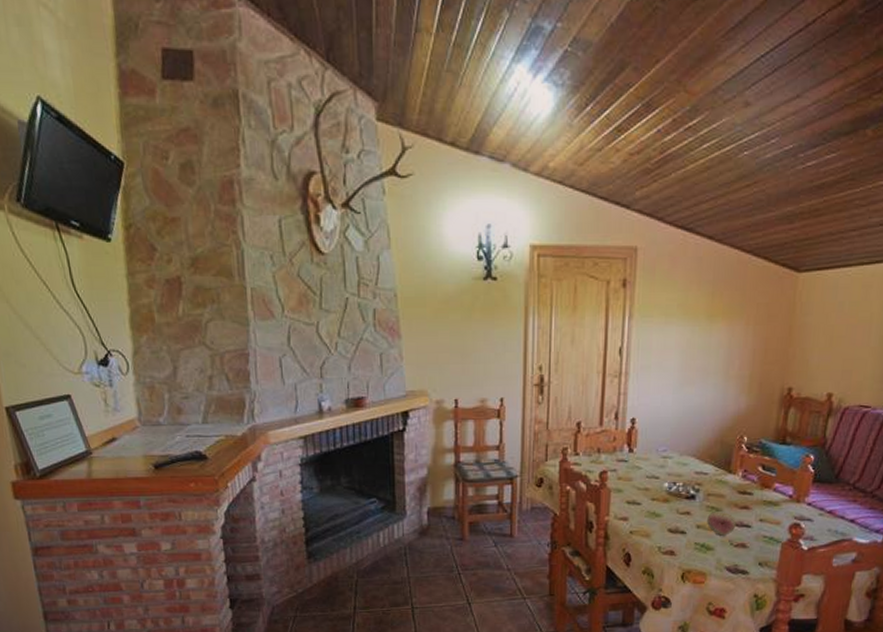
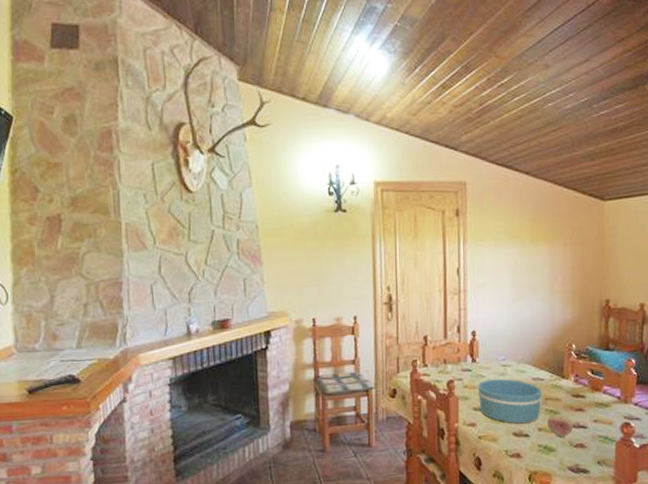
bowl: none [633,472,704,520] -> present [477,379,542,424]

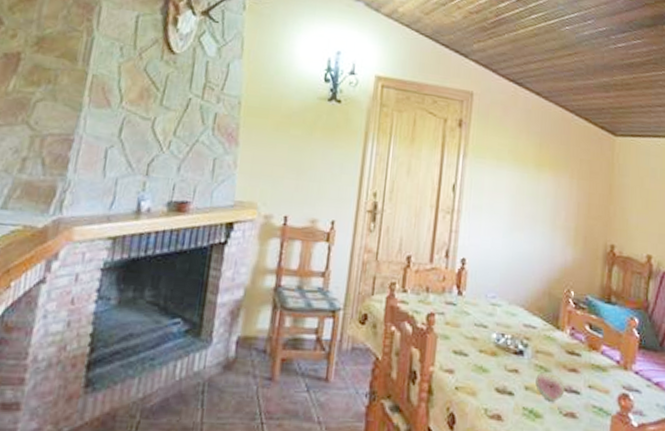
bowl: present [477,379,542,424] -> none [460,318,532,379]

